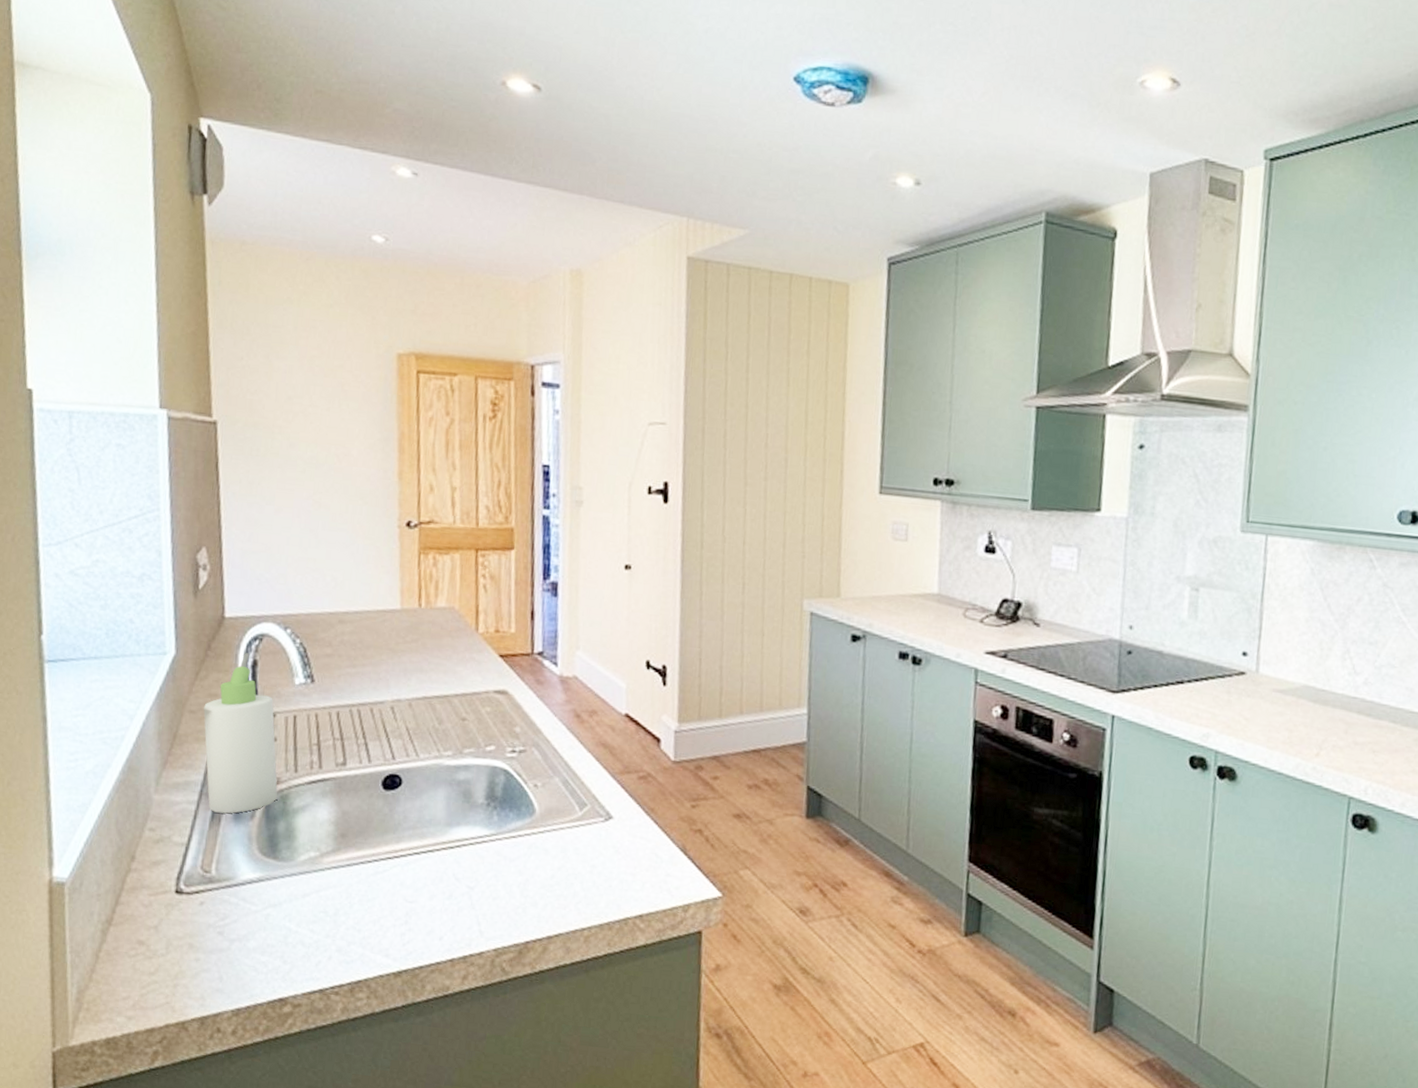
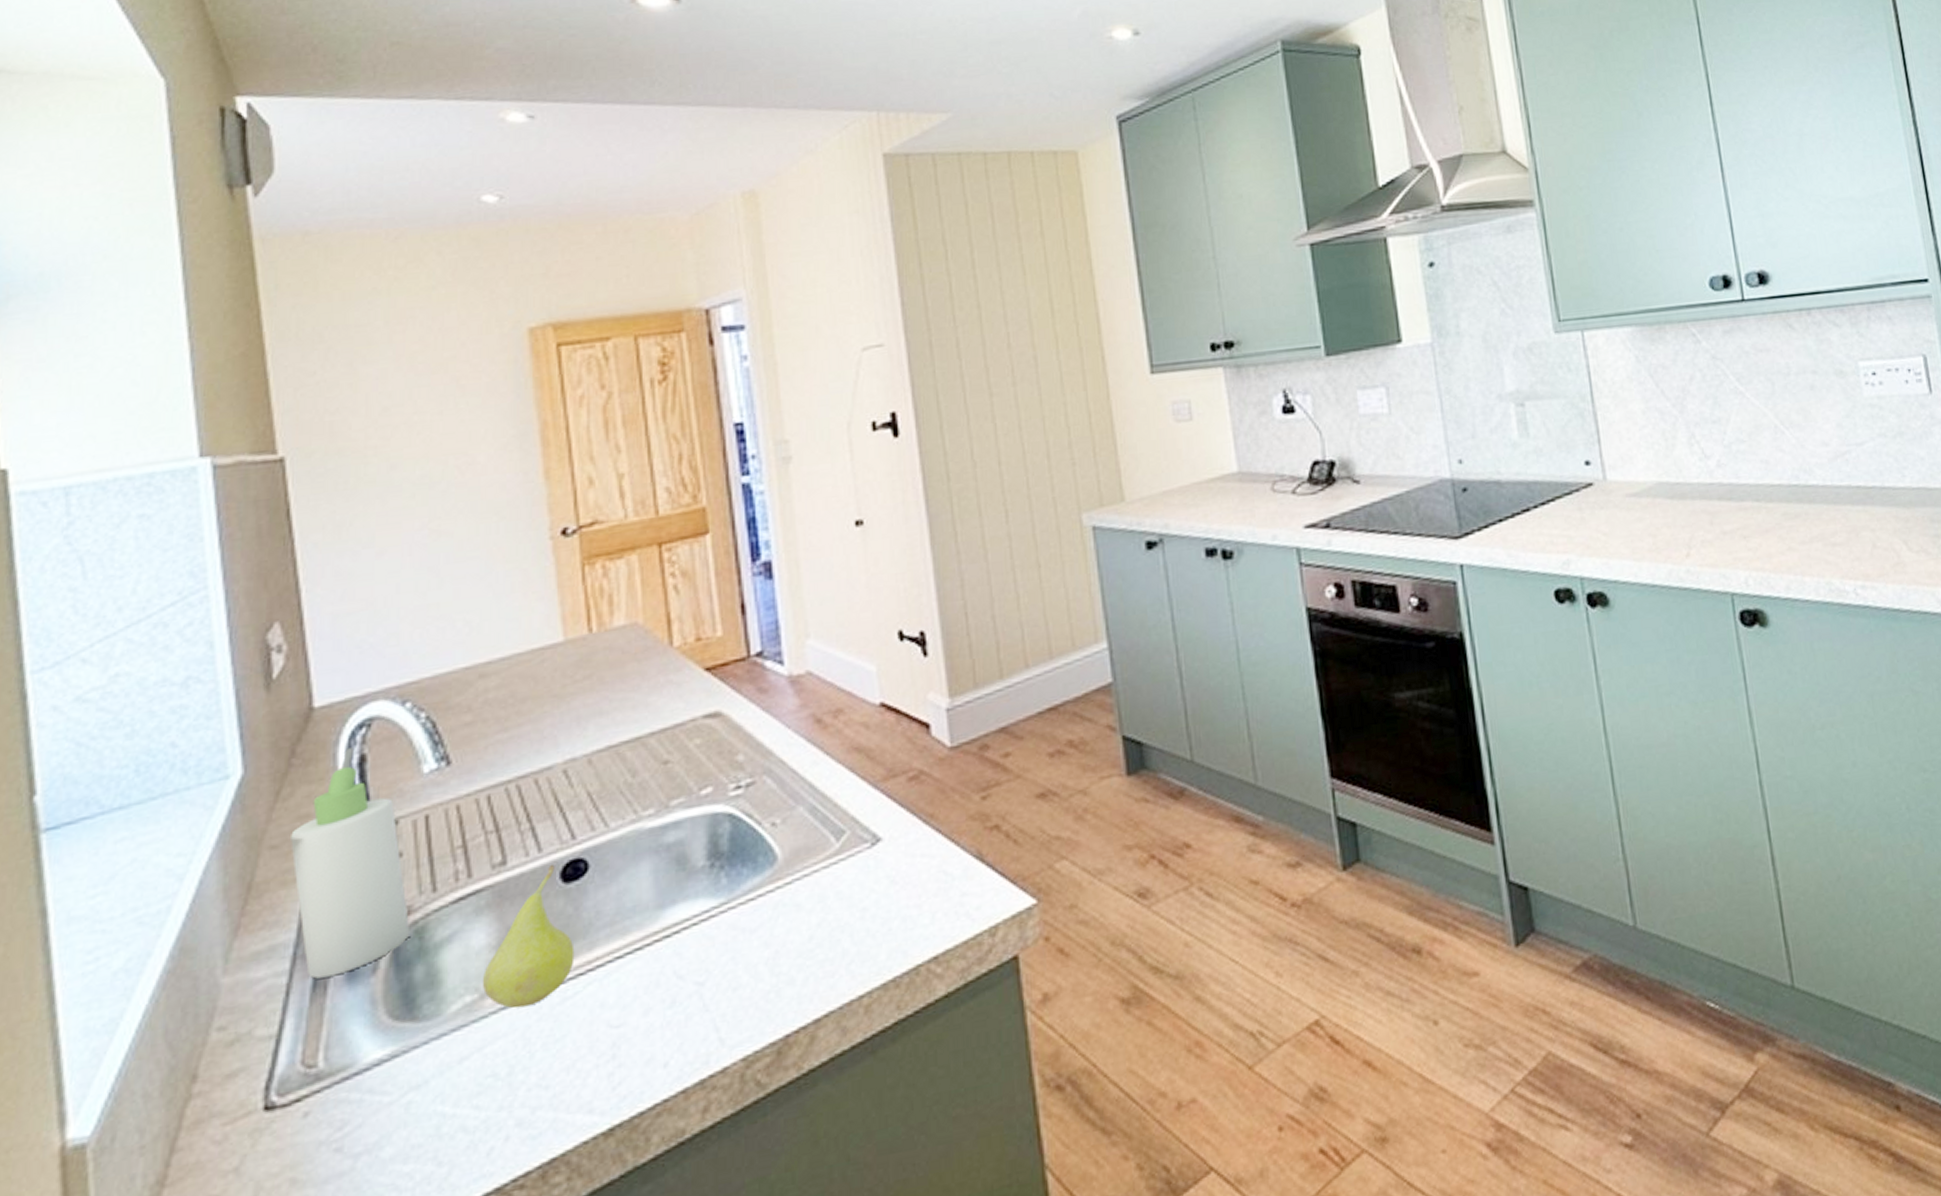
fruit: none [322,774,387,871] -> present [482,865,575,1009]

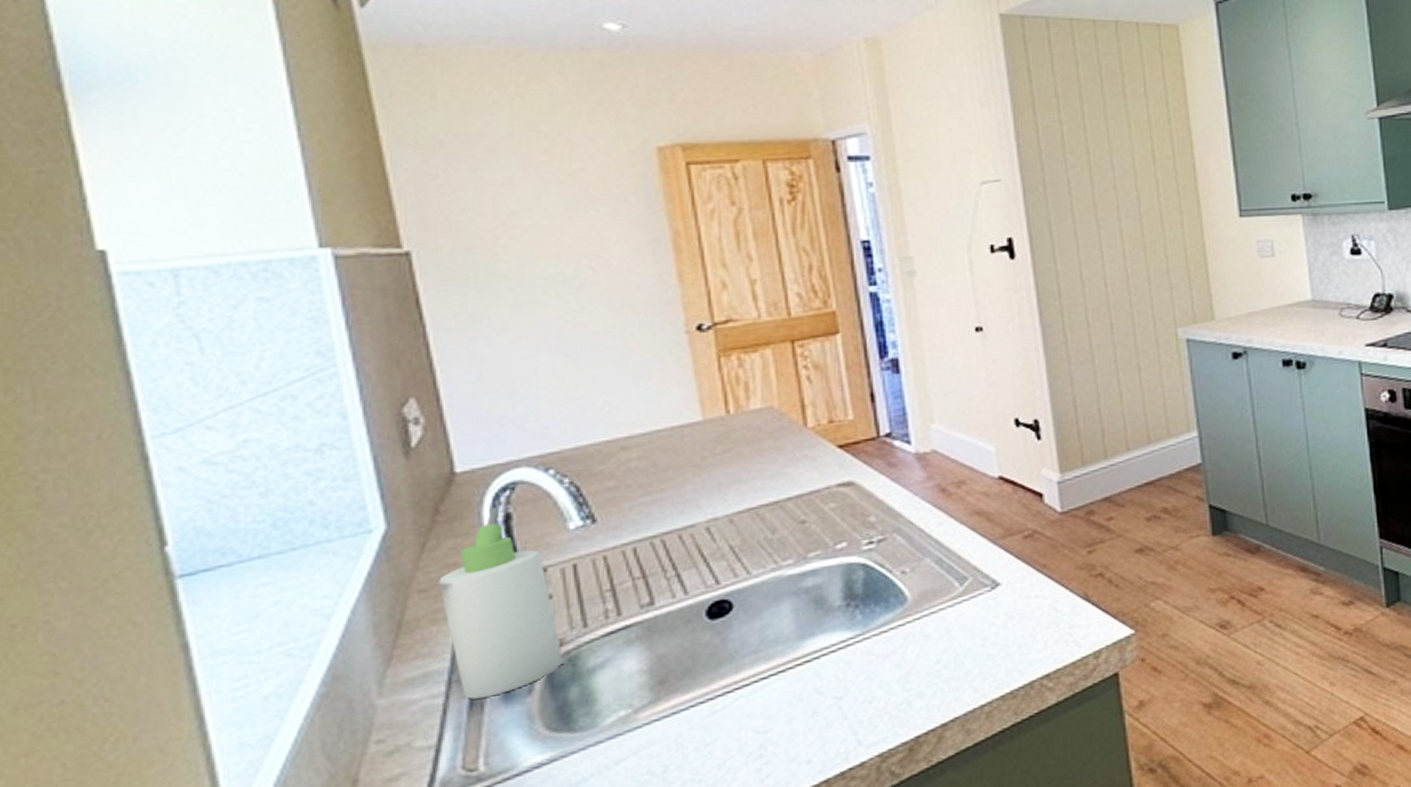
fruit: present [482,865,575,1009] -> none [635,605,722,720]

